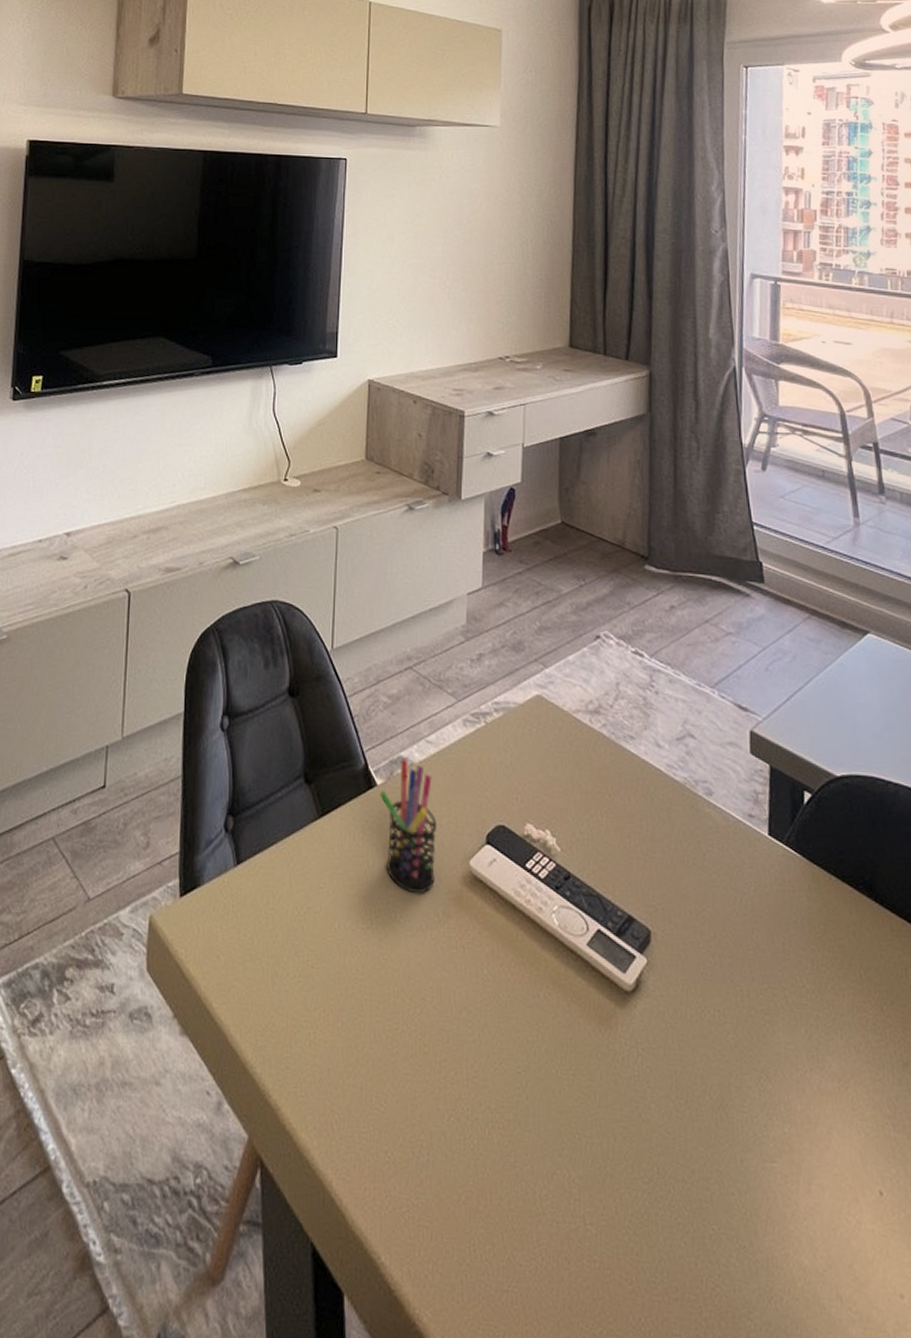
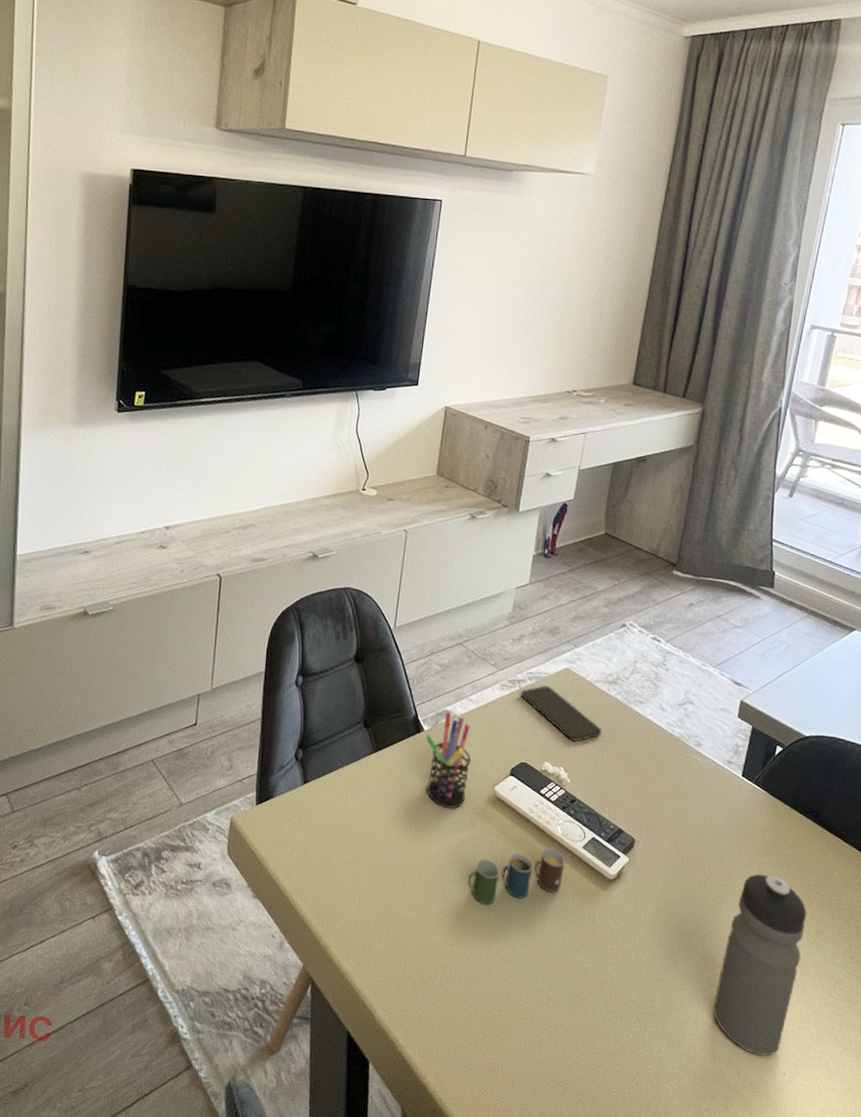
cup: none [449,946,568,1035] -> present [468,848,566,905]
smartphone: none [488,719,590,794] -> present [521,686,602,742]
water bottle: none [788,976,890,1267] -> present [712,874,807,1056]

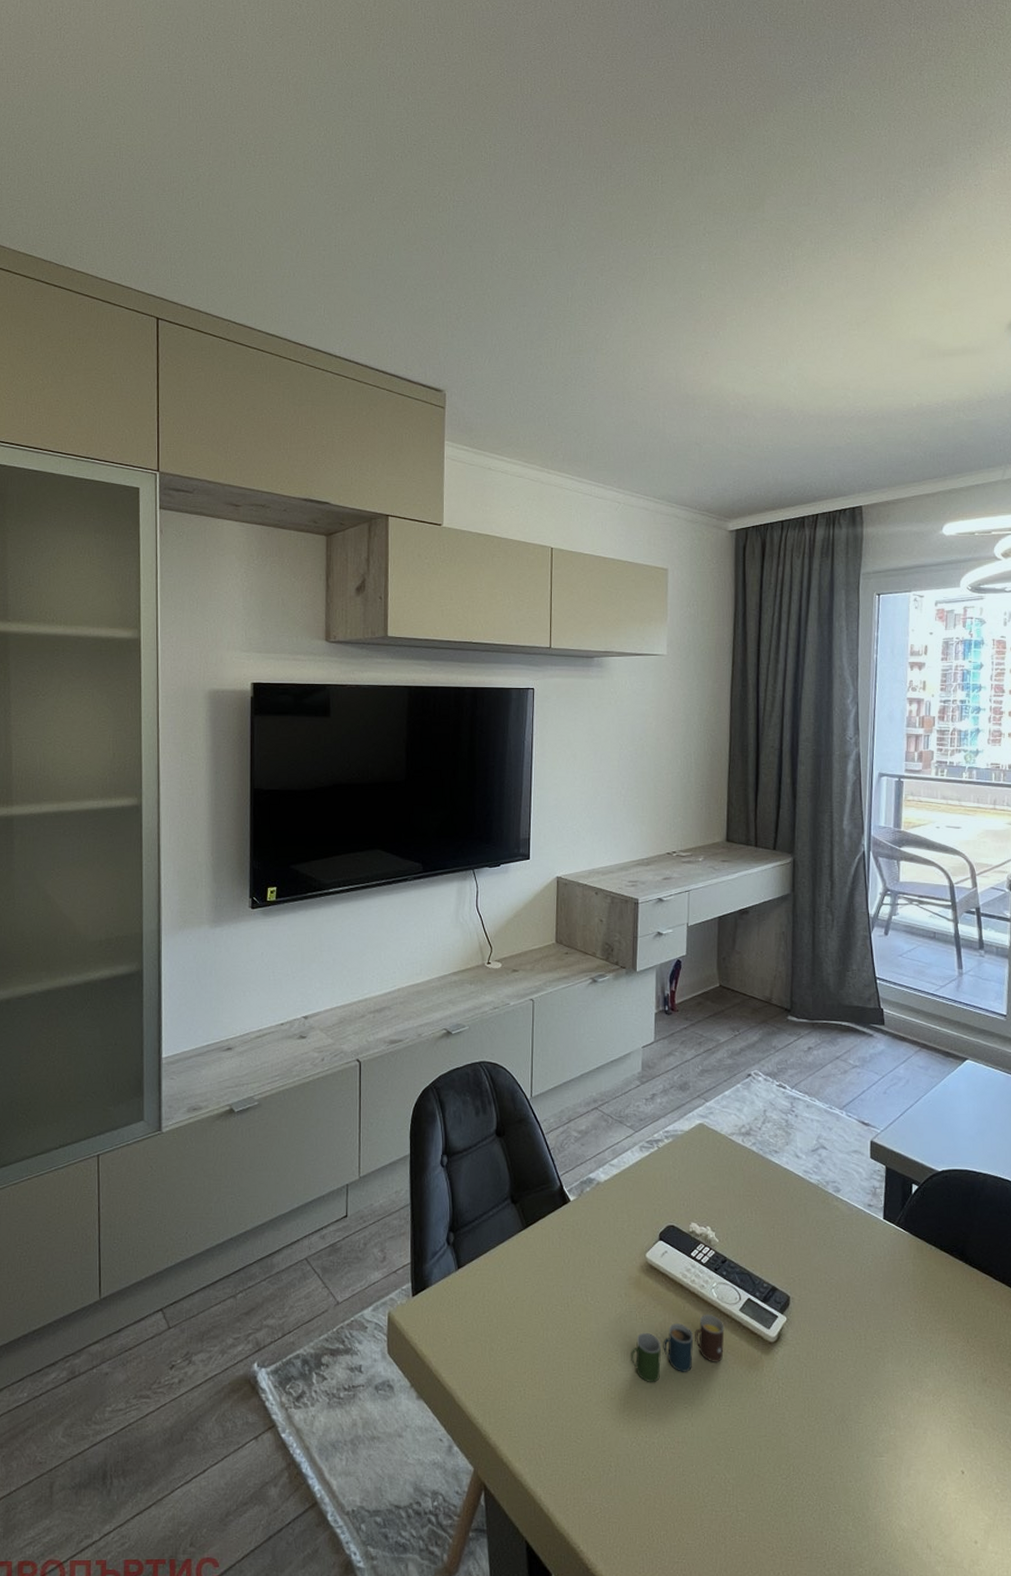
pen holder: present [426,712,472,808] -> none [573,1179,620,1280]
smartphone: present [521,686,602,742] -> none [660,1144,742,1198]
water bottle: present [712,874,807,1056] -> none [893,1321,972,1524]

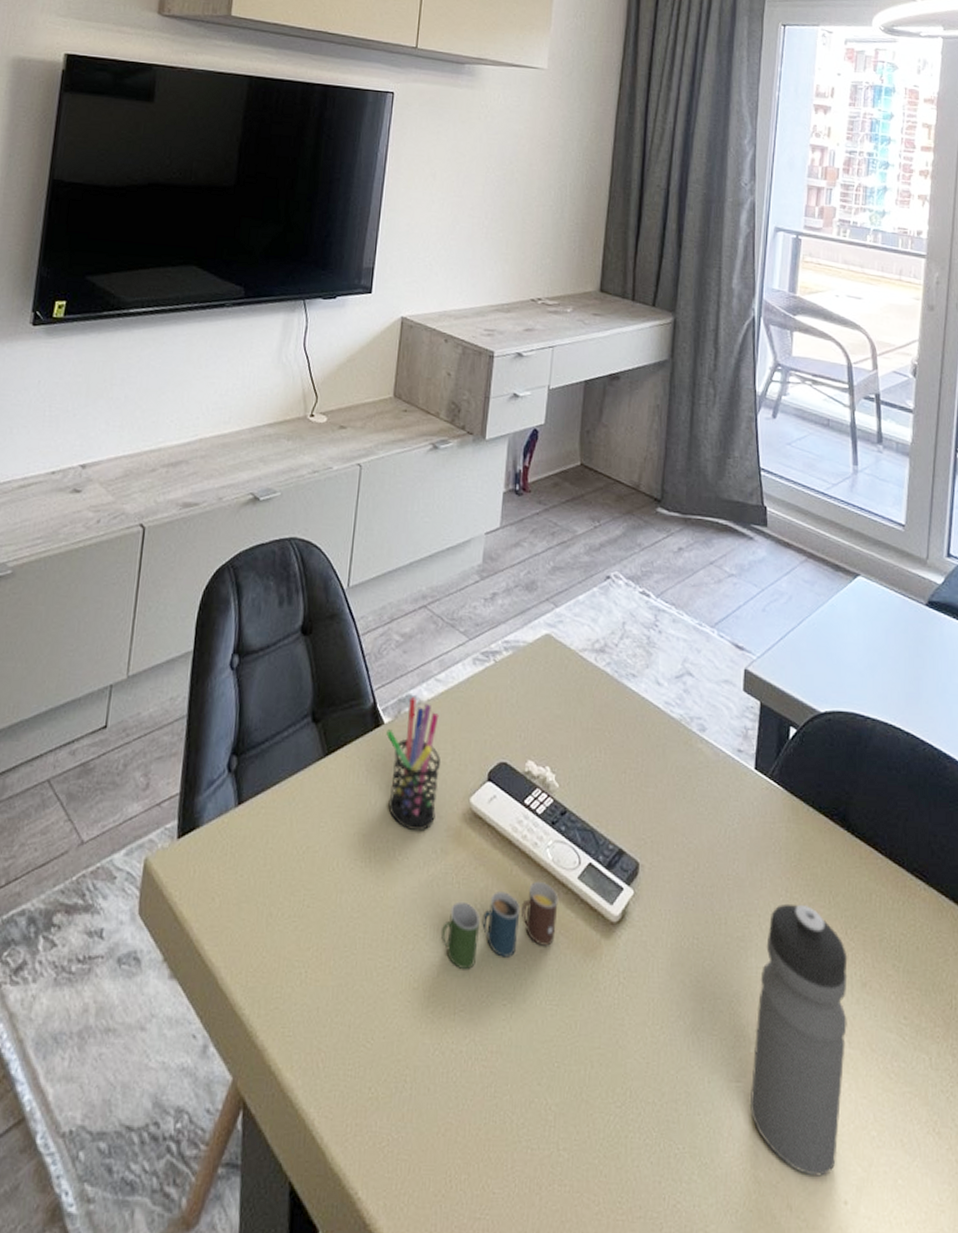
pen holder: none [573,1179,620,1280] -> present [386,697,441,830]
water bottle: none [893,1321,972,1524] -> present [750,903,848,1177]

